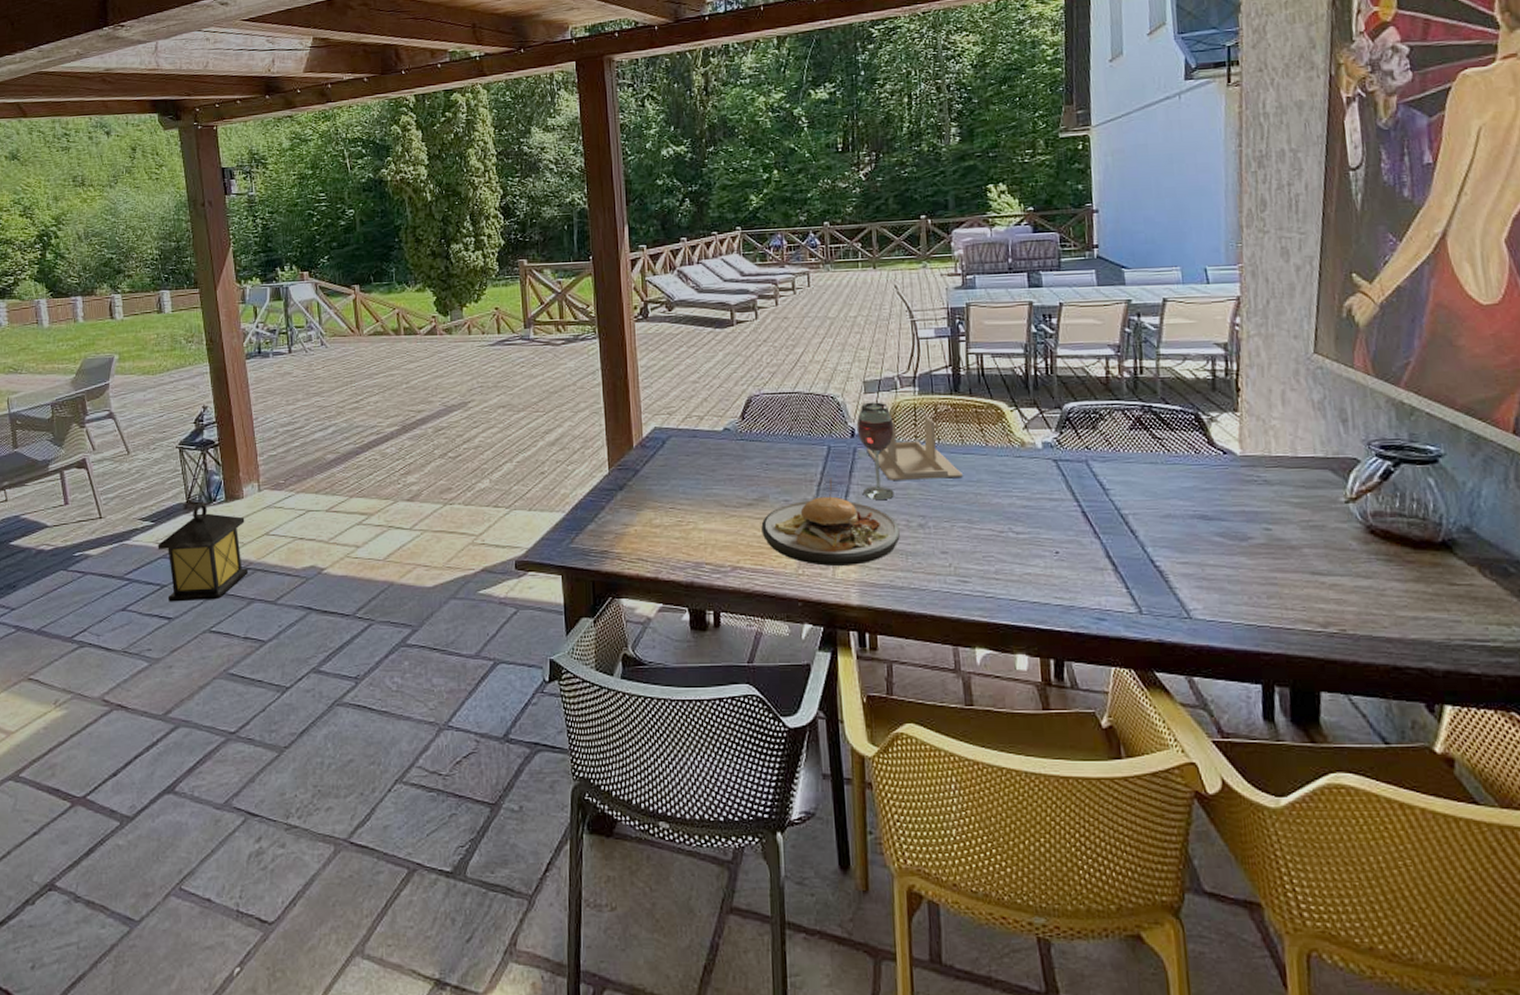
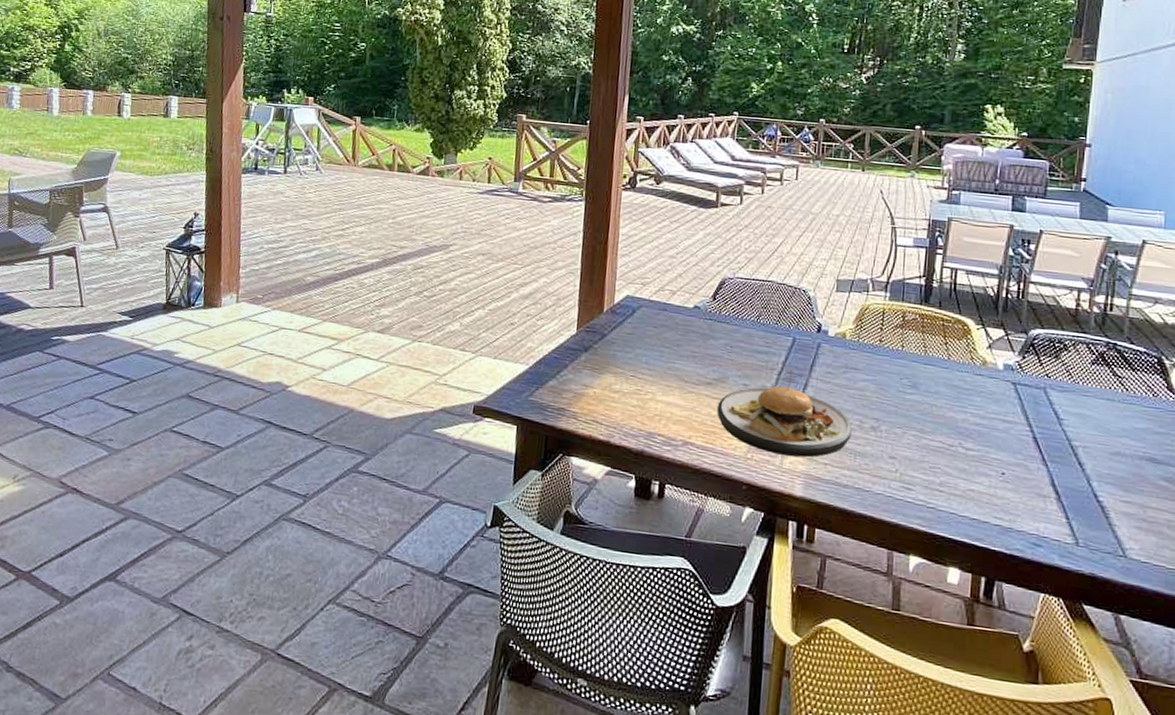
lantern: present [157,502,249,602] -> none [132,305,220,401]
wineglass: present [856,402,894,499] -> none [822,300,861,398]
napkin holder: present [866,417,963,480] -> none [830,323,921,387]

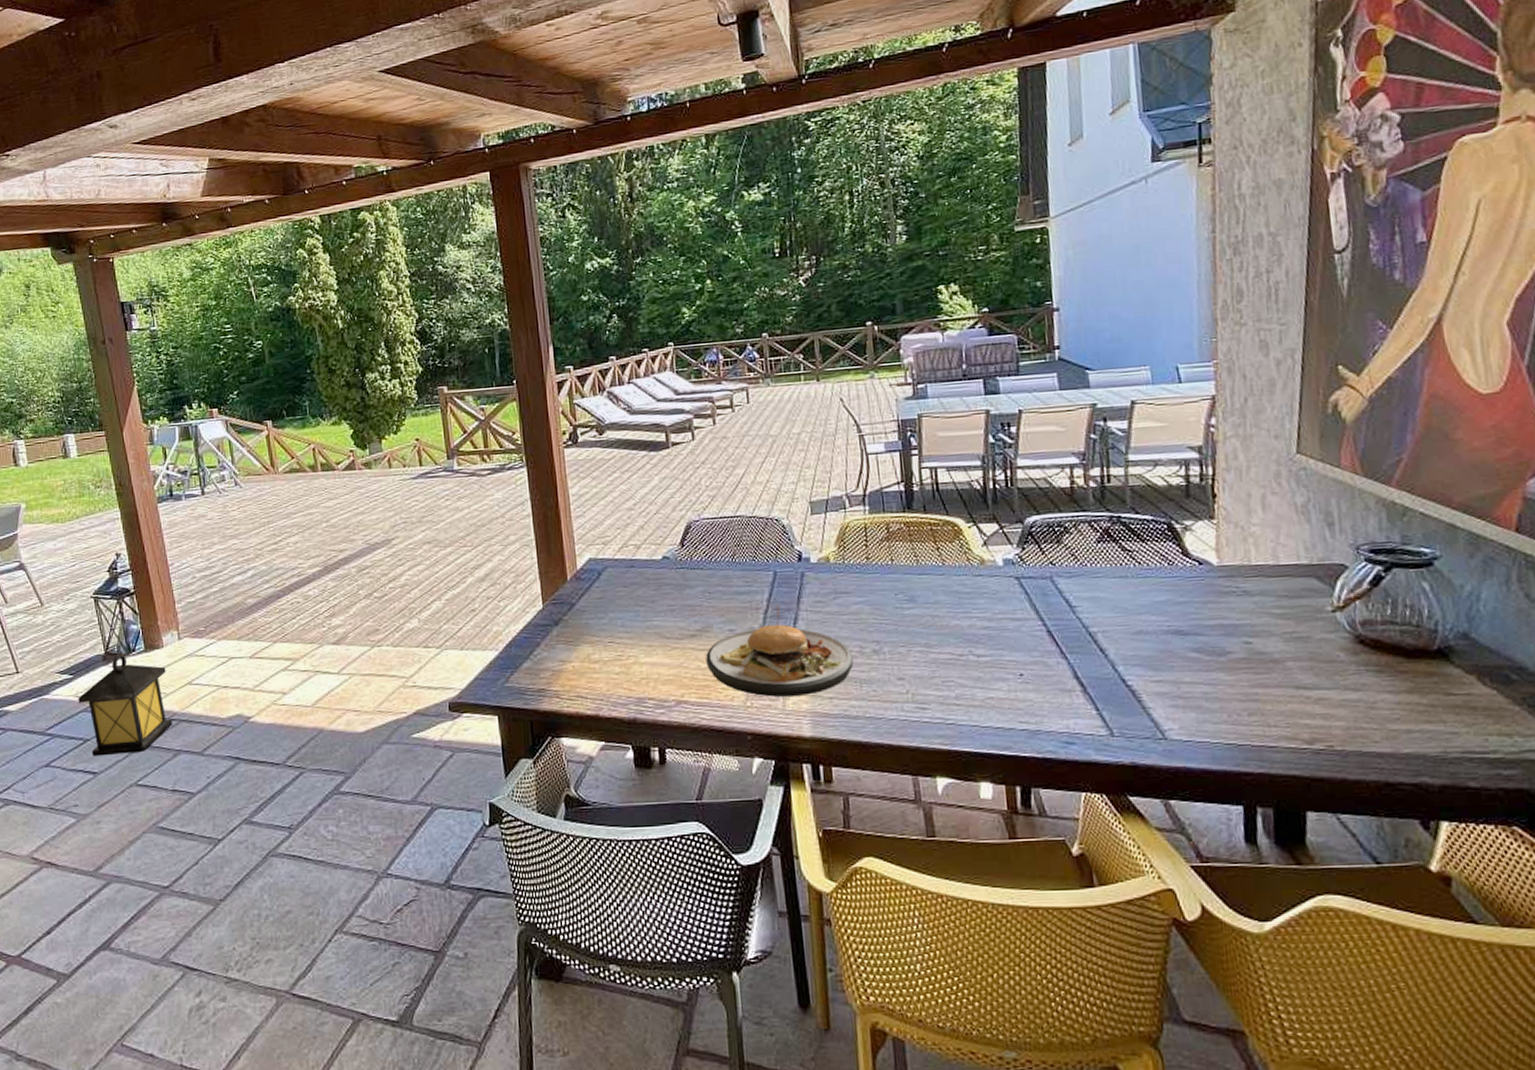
lantern: none [132,305,220,401] -> present [78,653,173,757]

